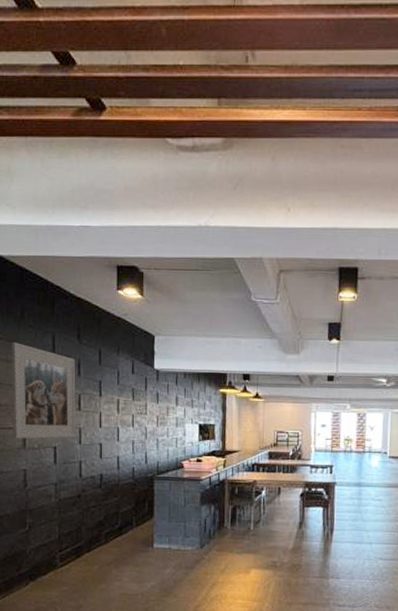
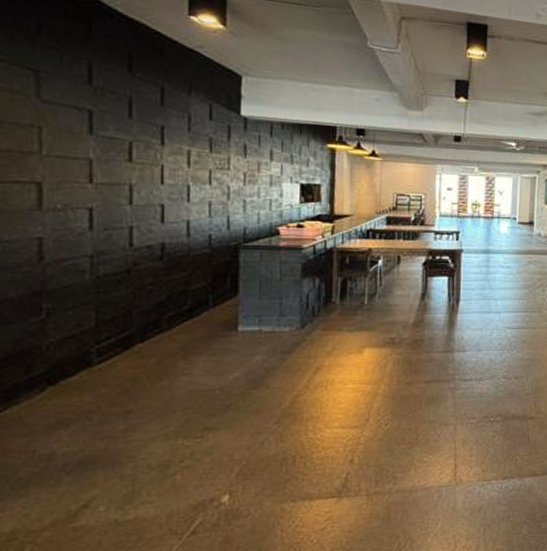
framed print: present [11,342,76,439] -> none [18,66,125,197]

